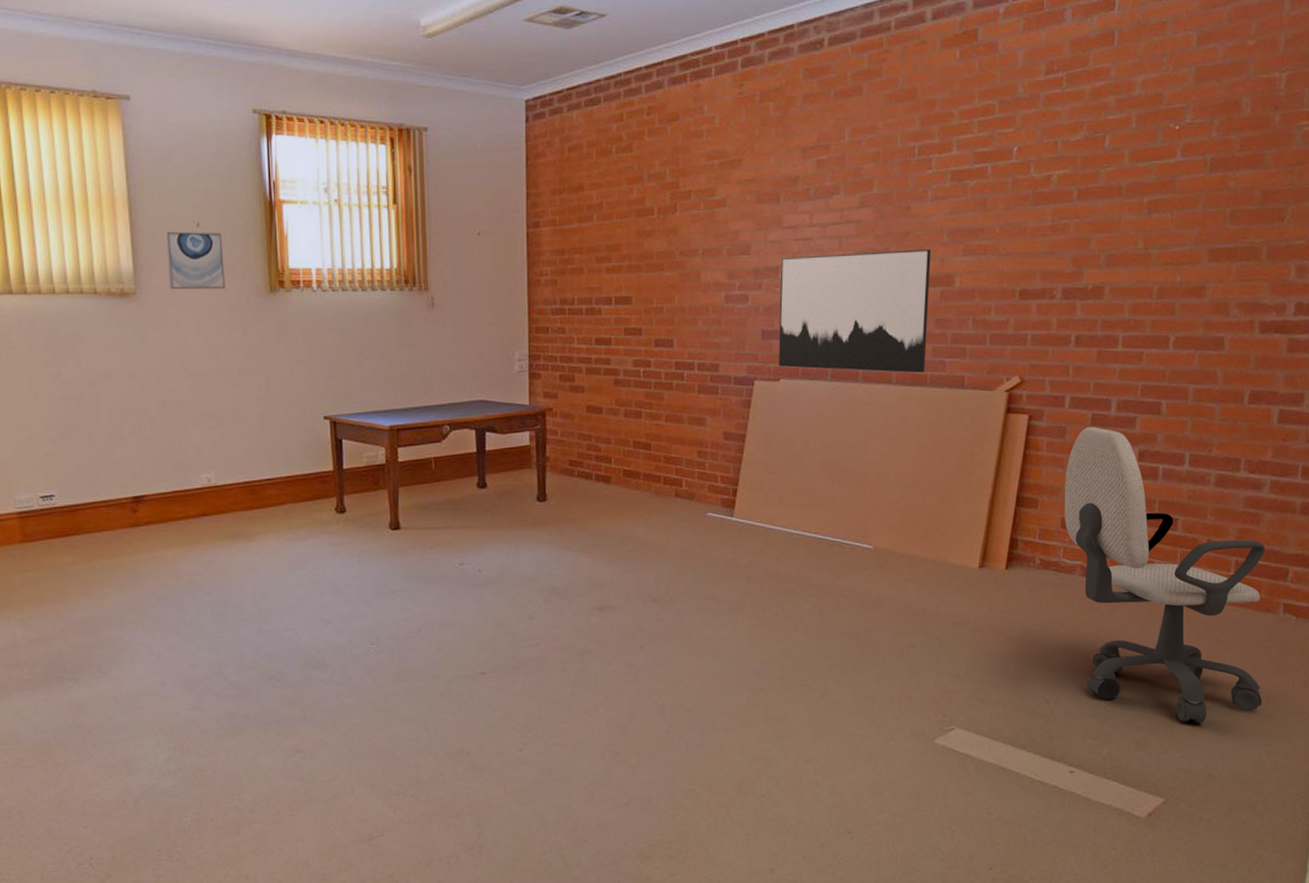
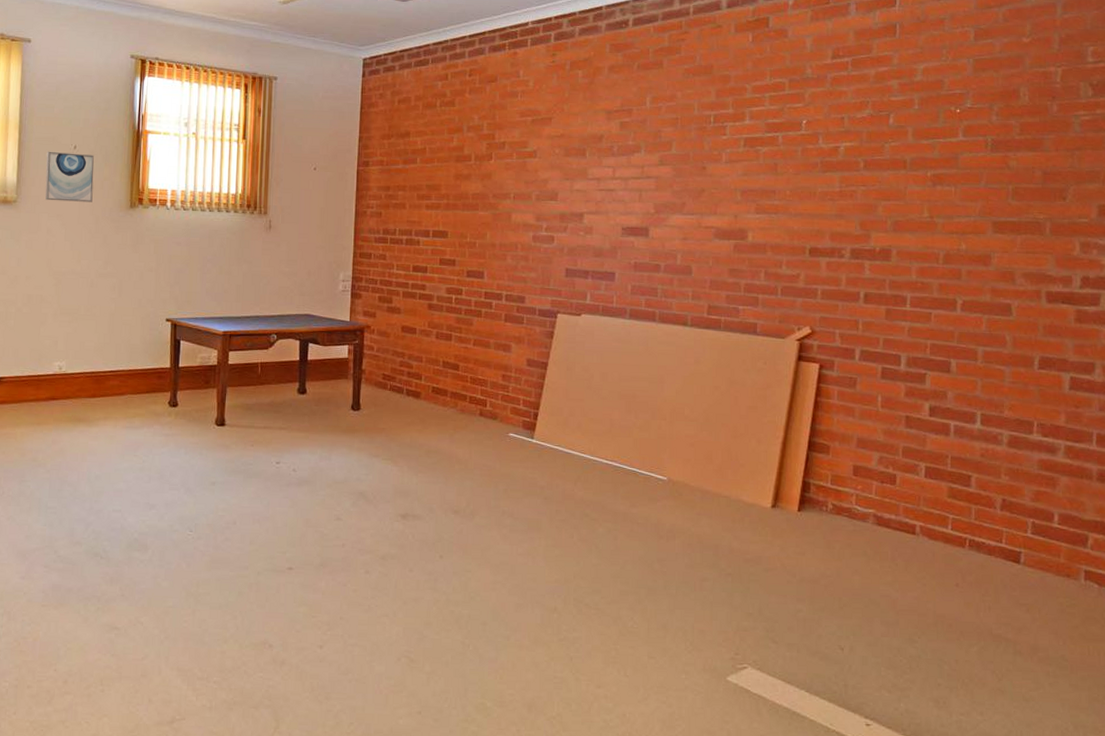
wall art: present [778,249,931,373] -> none [581,205,725,318]
office chair: present [1064,427,1265,724] -> none [855,380,1067,687]

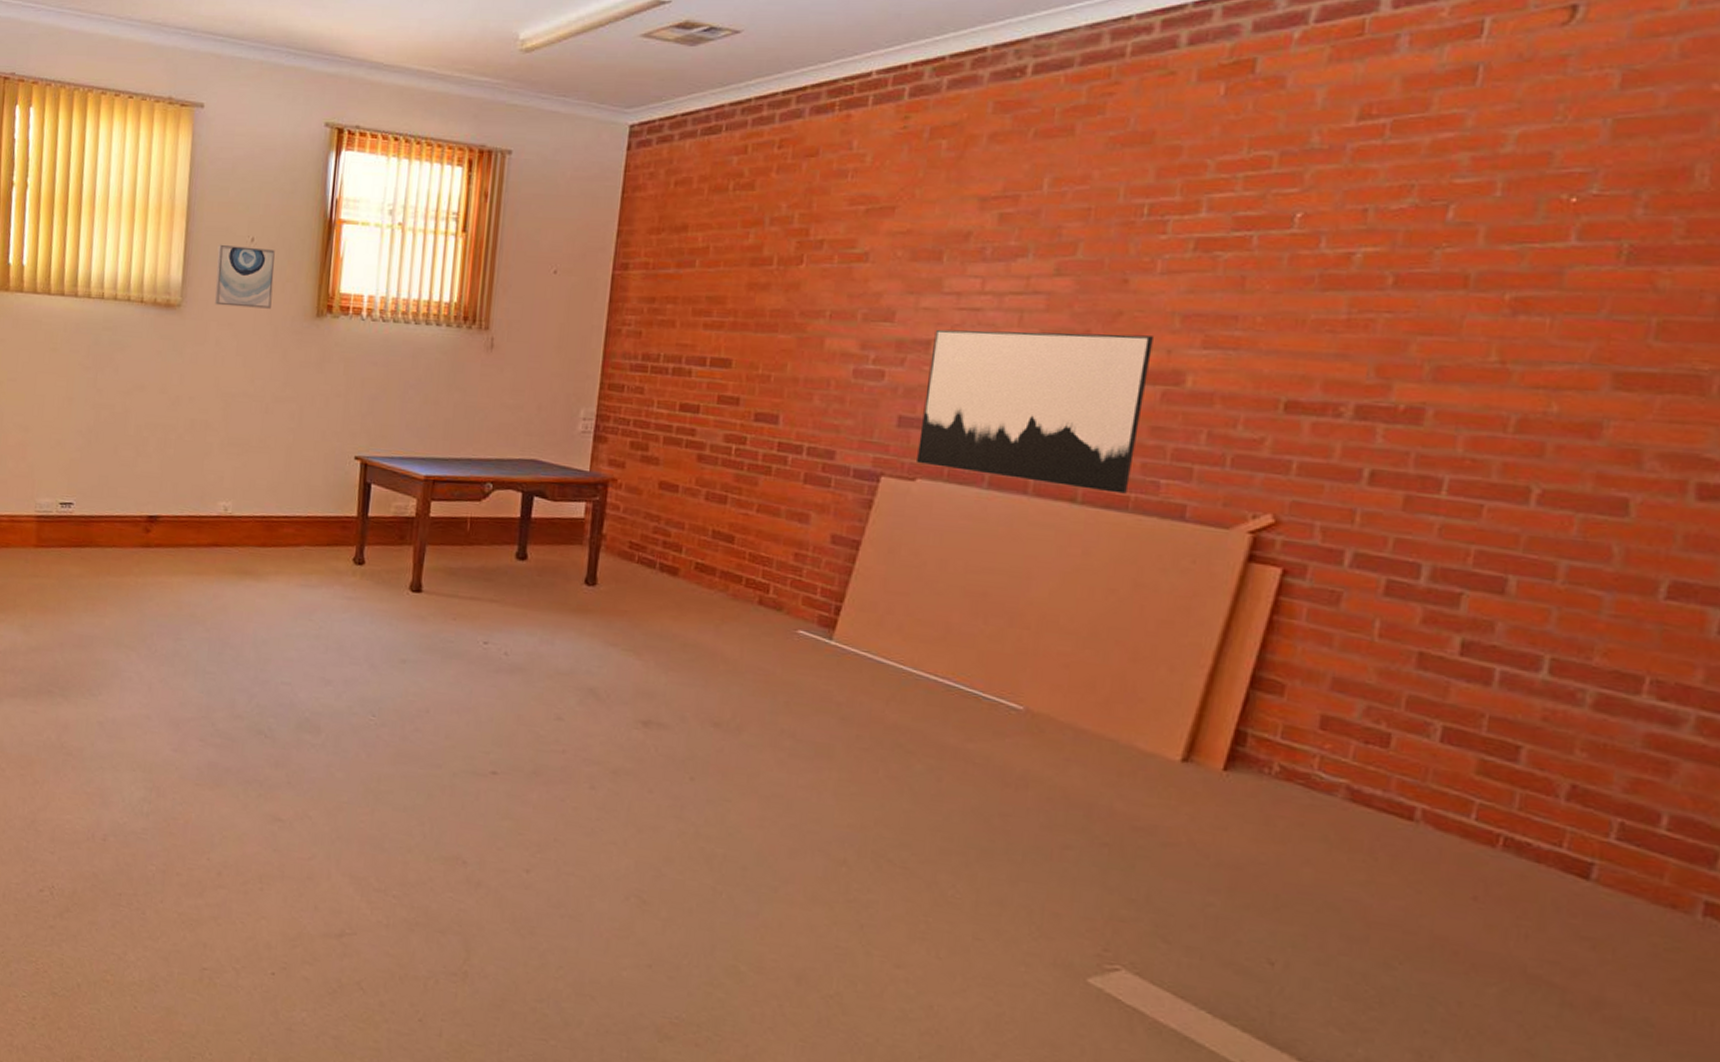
wall art: none [581,205,725,318] -> present [917,329,1153,494]

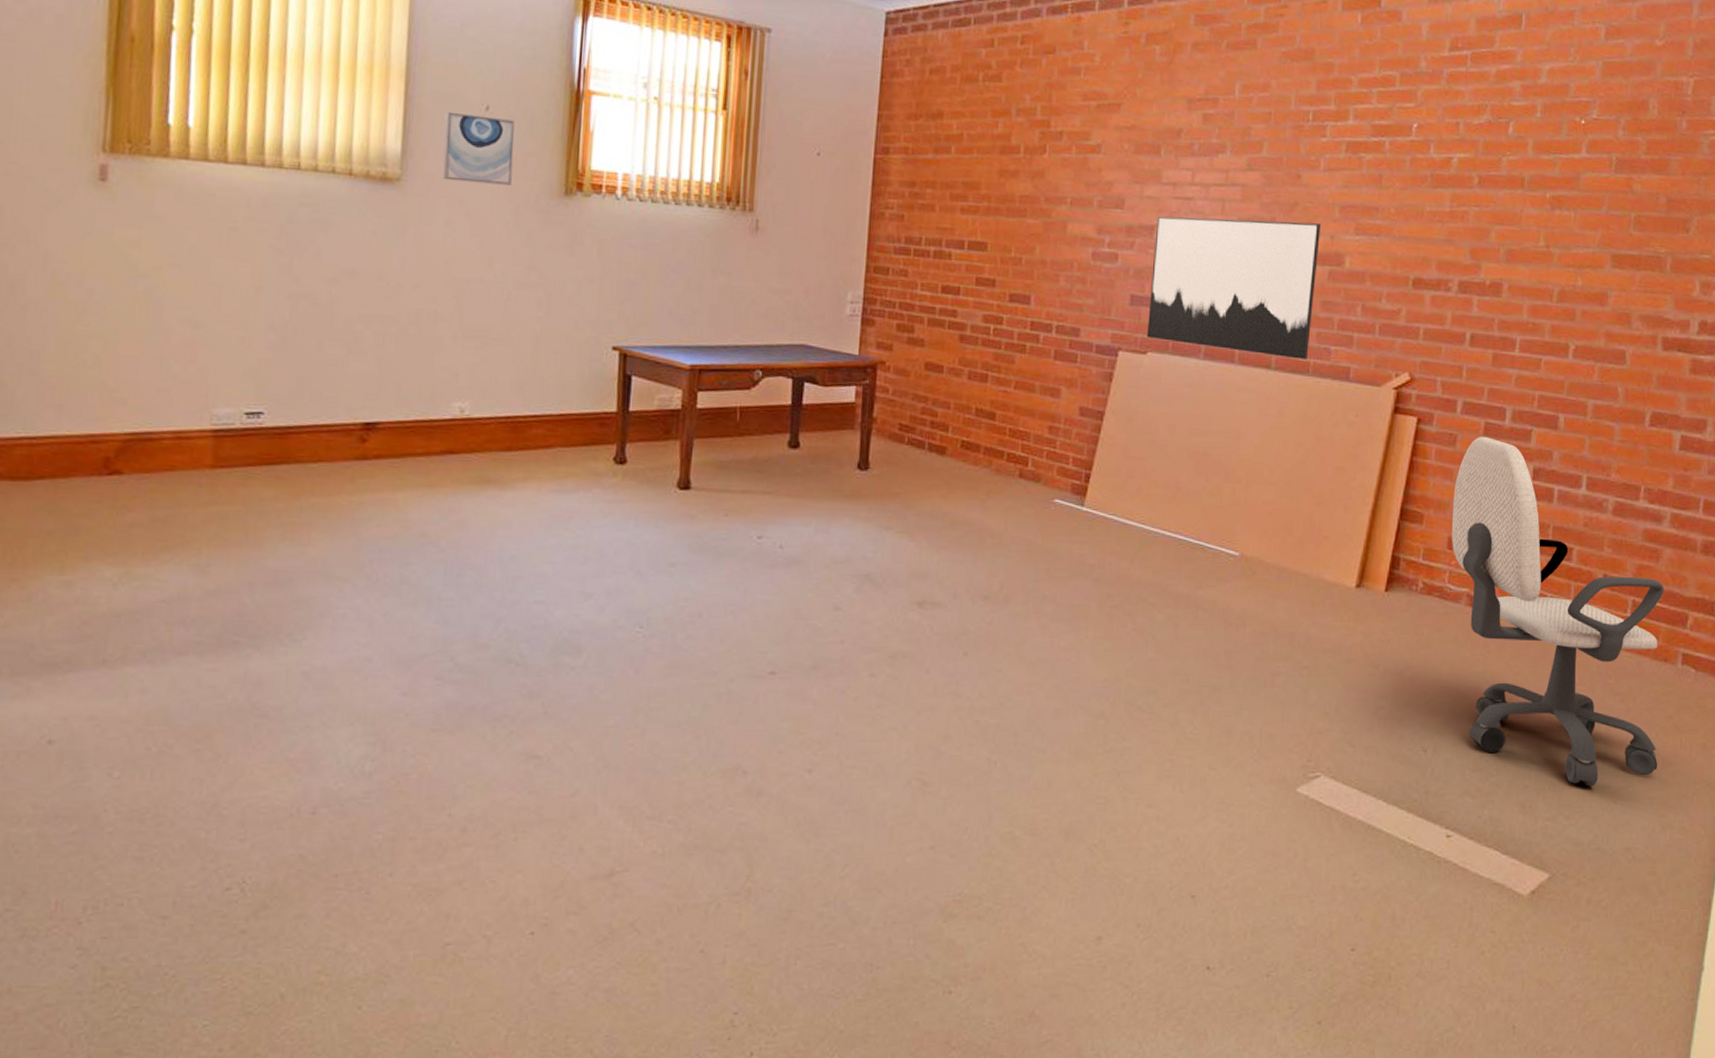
office chair: none [1326,597,1678,1050] -> present [1451,437,1664,787]

